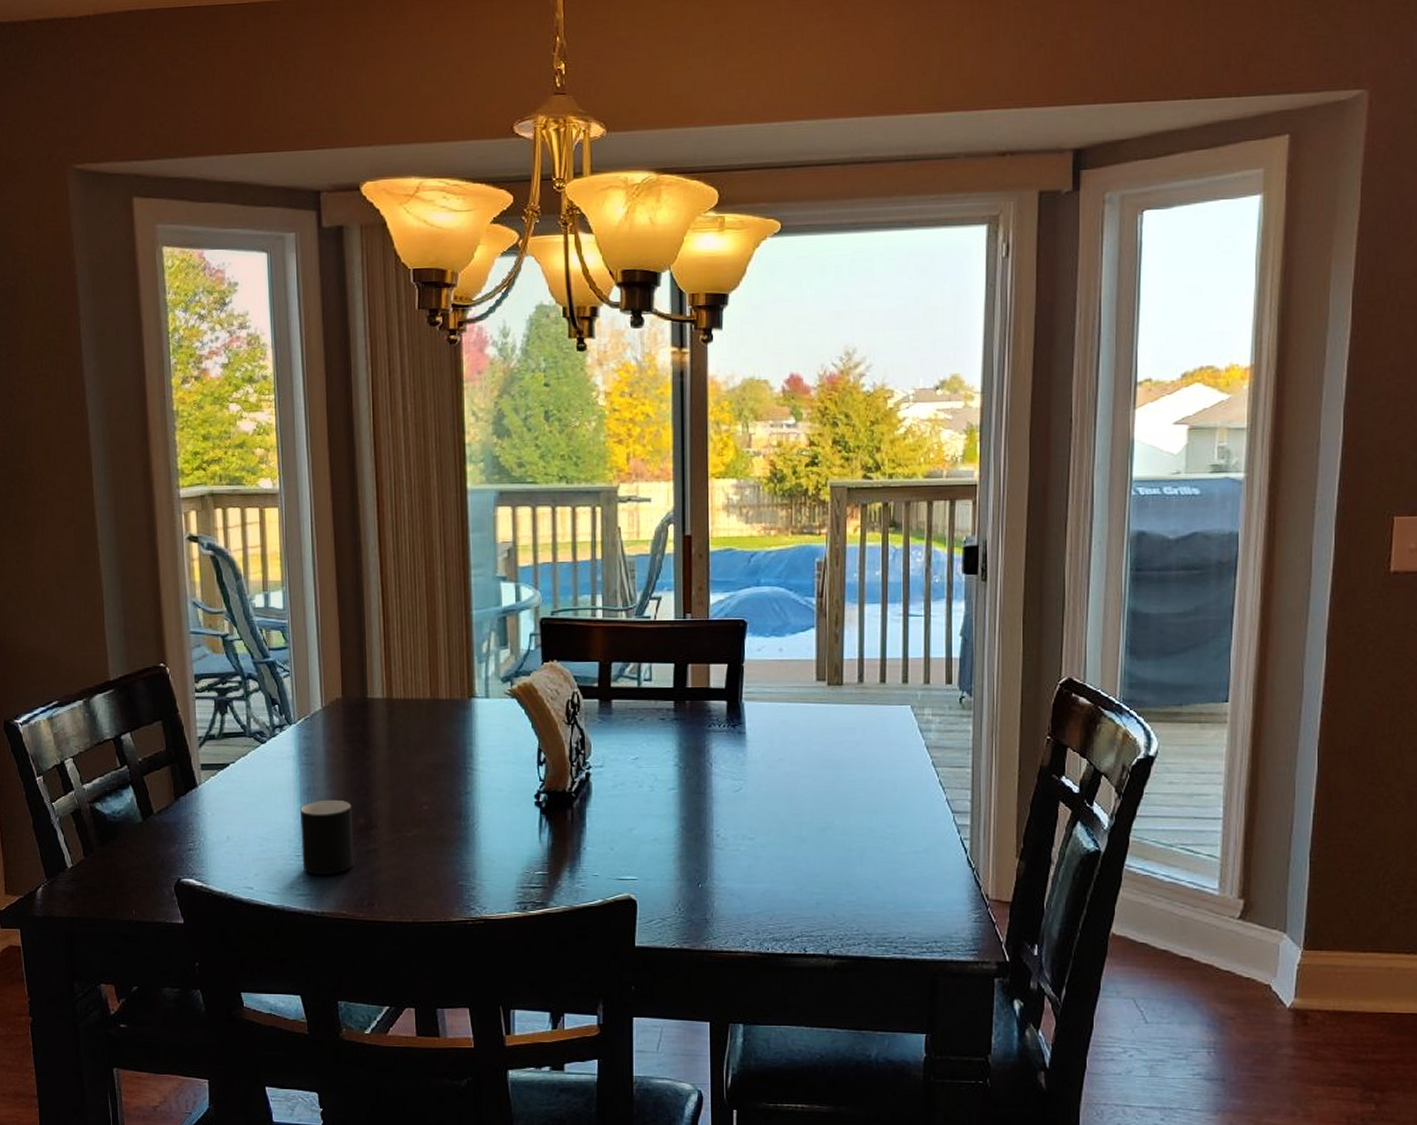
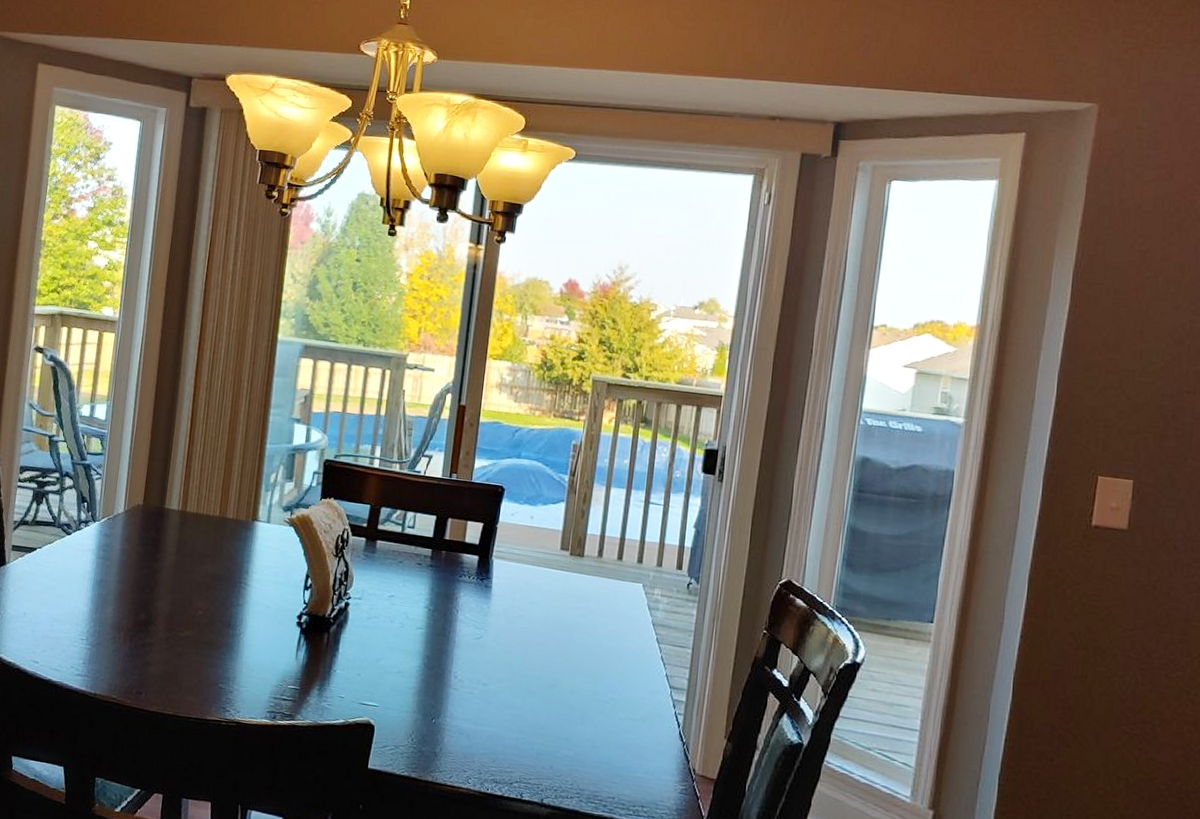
cup: present [300,799,354,876] -> none [85,592,136,661]

